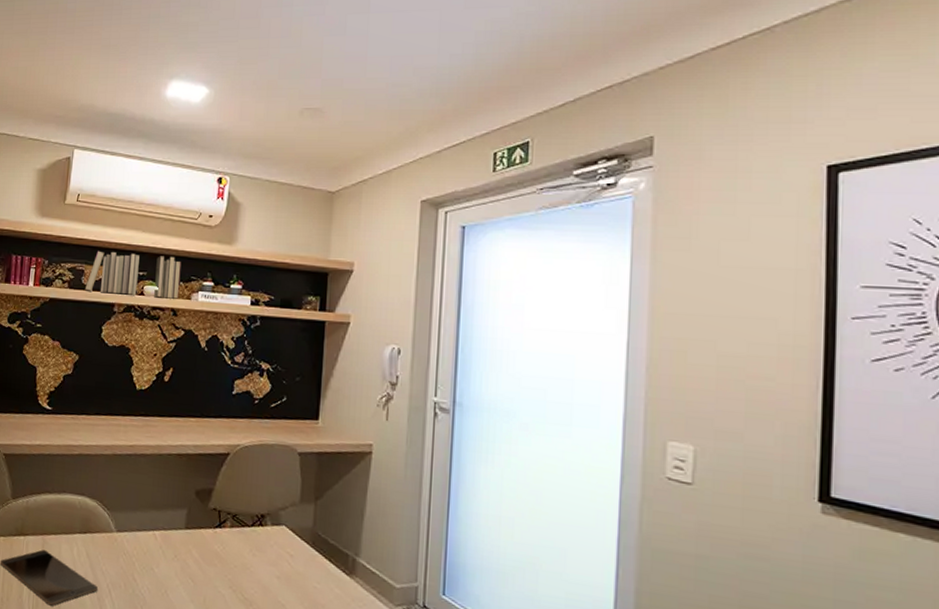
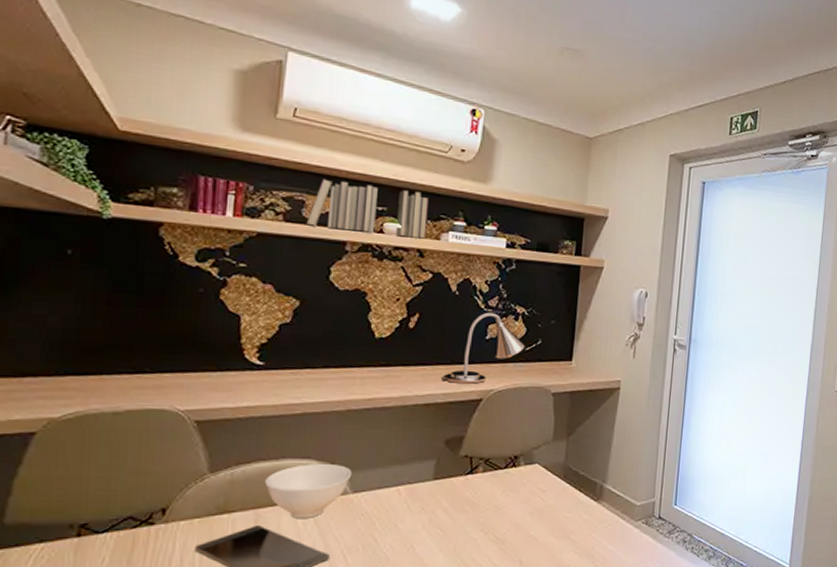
bowl: none [50,500,117,550] -> present [264,463,352,518]
table lamp: none [192,368,270,438] -> present [441,312,525,384]

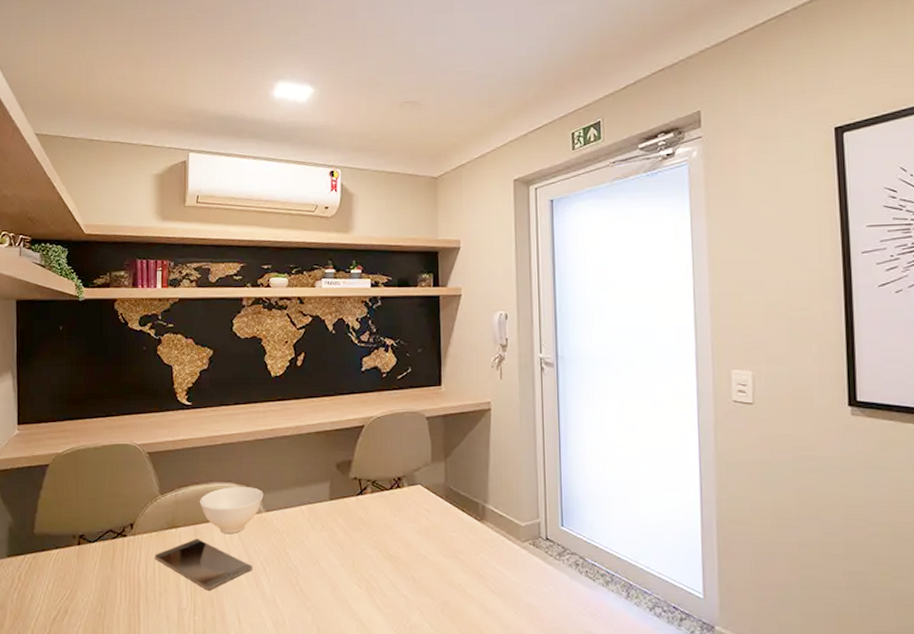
books: present [306,178,378,234] -> none [212,248,264,290]
books: present [396,190,429,240] -> none [279,248,304,290]
table lamp: present [441,312,525,384] -> none [327,346,397,412]

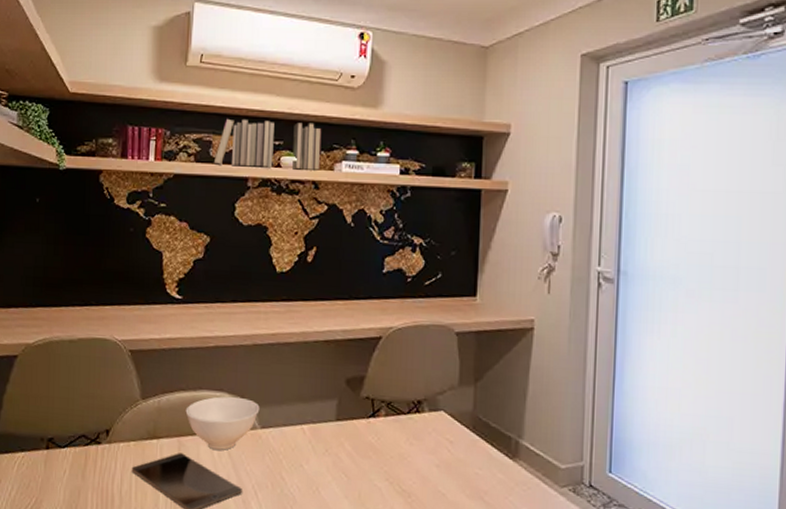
books: none [212,248,264,290] -> present [213,118,274,169]
books: none [279,248,304,290] -> present [292,122,322,172]

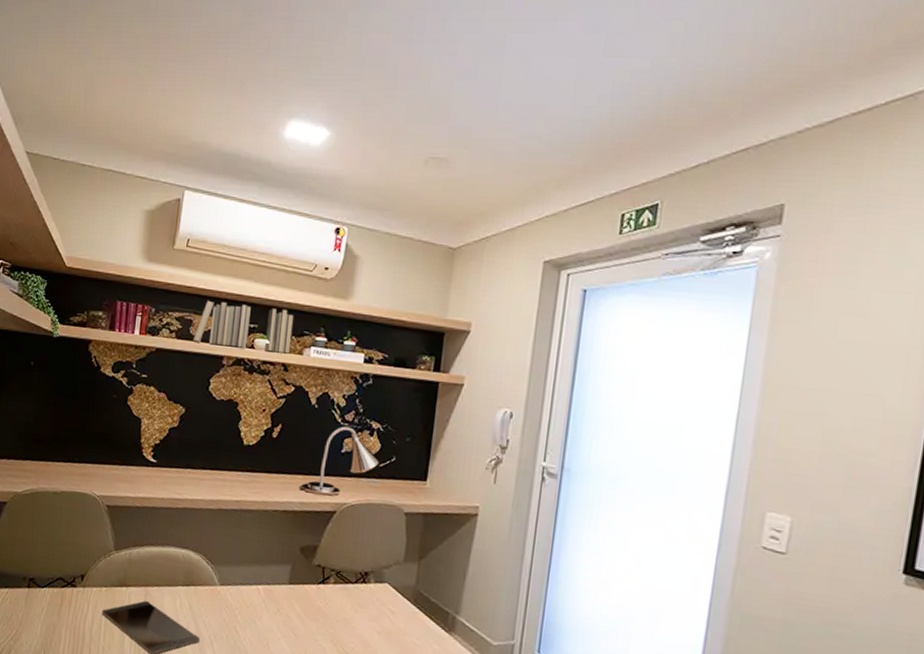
bowl: present [185,396,260,450] -> none [153,553,220,602]
table lamp: none [340,244,424,321] -> present [299,426,379,496]

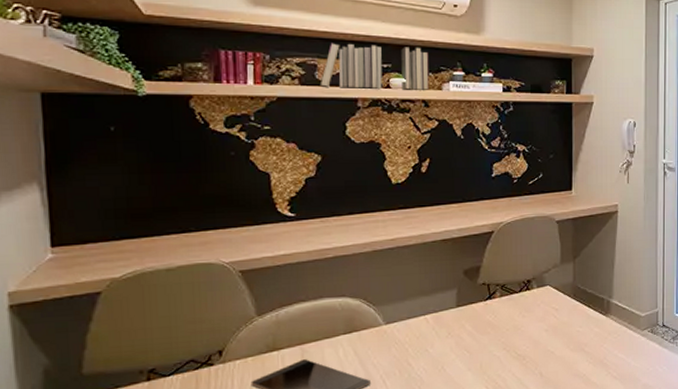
table lamp: present [299,426,379,496] -> none [455,152,528,219]

